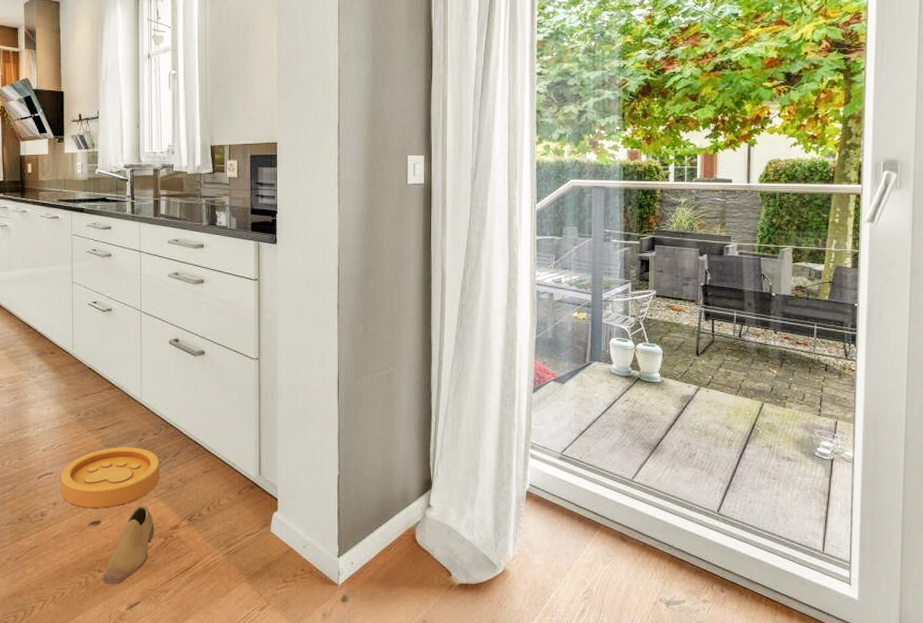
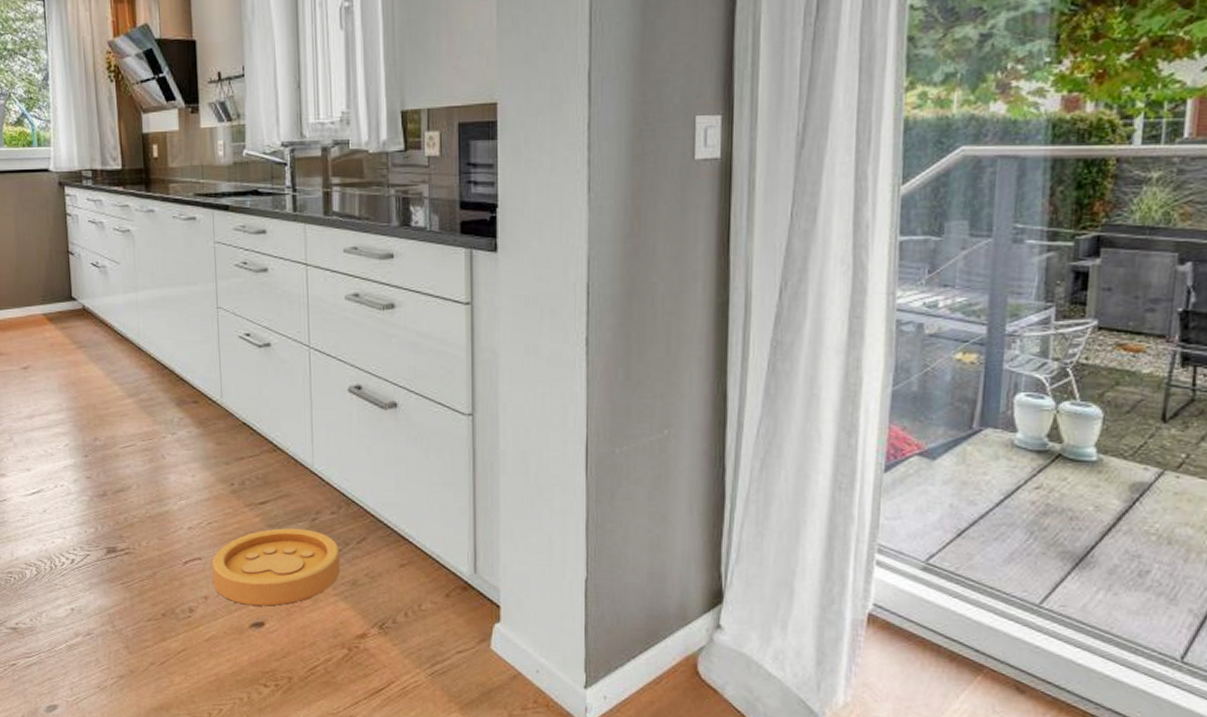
shoe: present [103,504,155,584] -> none [270,604,335,704]

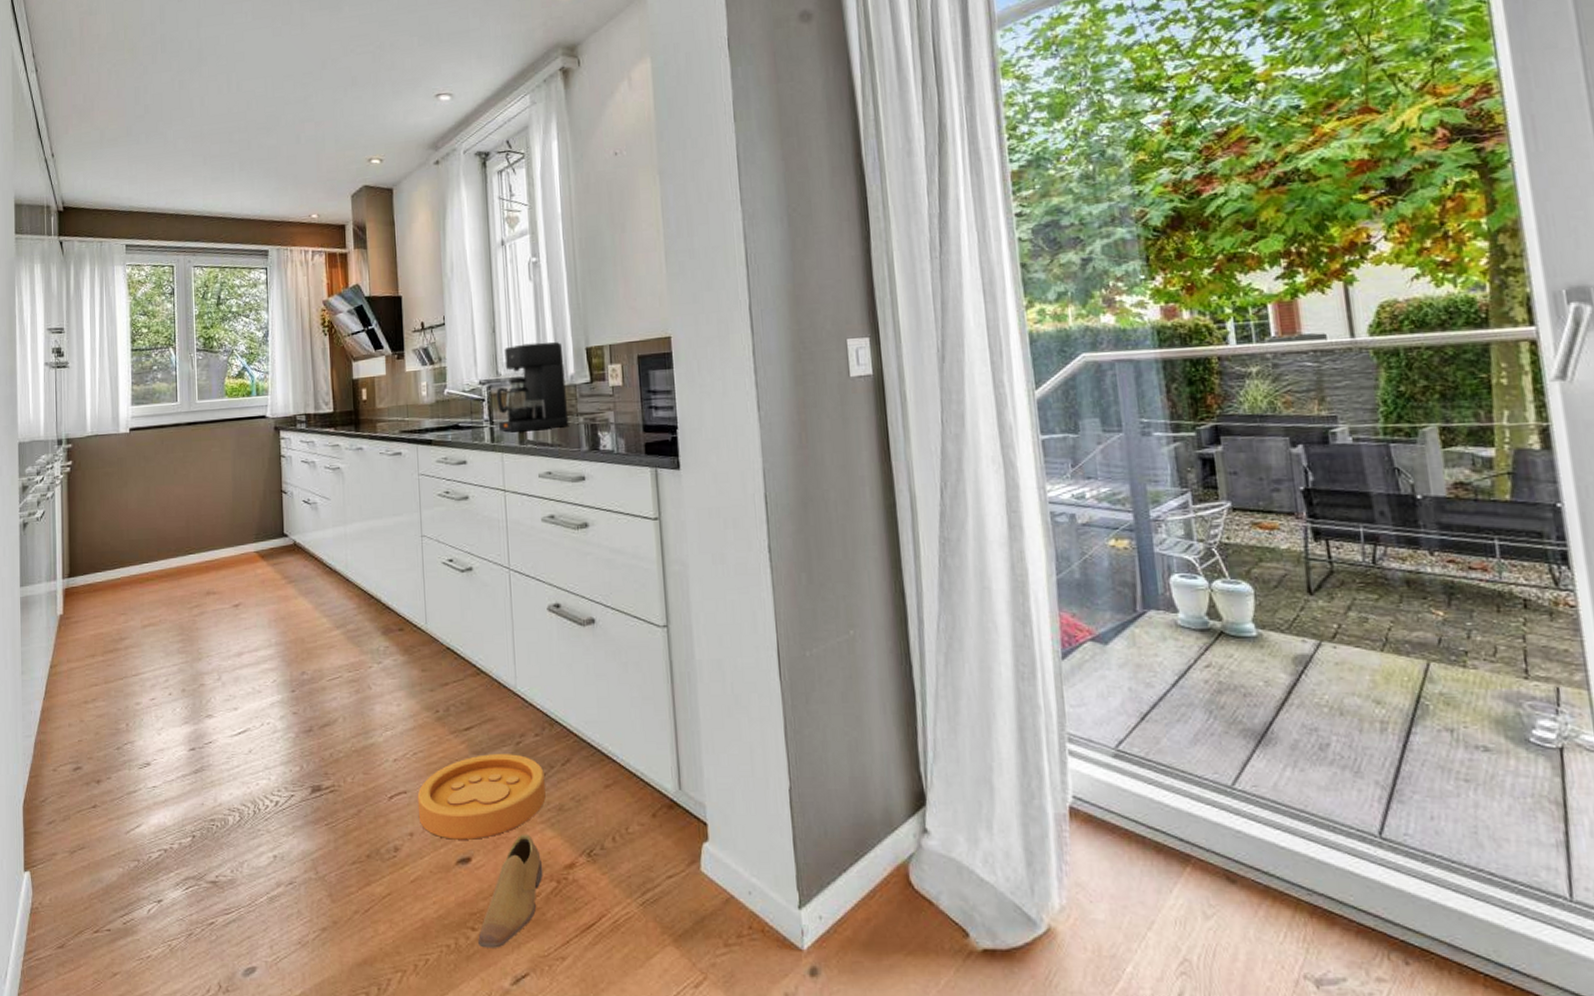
shoe: none [270,604,335,704] -> present [478,834,543,948]
coffee maker: none [300,102,379,202] -> present [496,342,569,432]

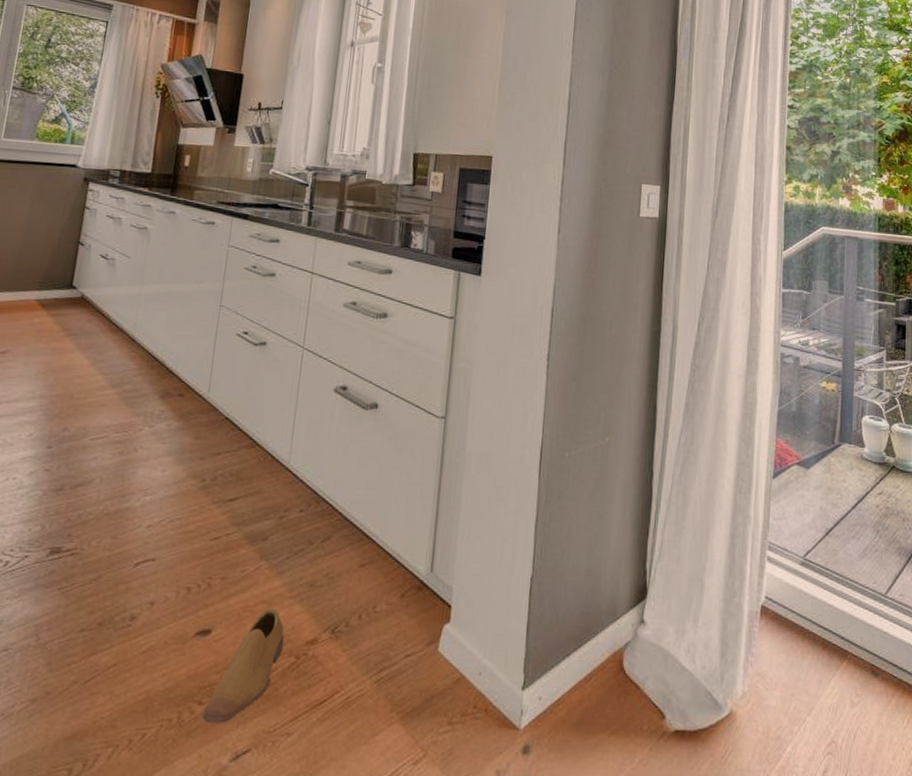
pet bowl: present [417,754,546,840] -> none [163,526,303,612]
coffee maker: present [496,342,569,432] -> none [317,139,391,222]

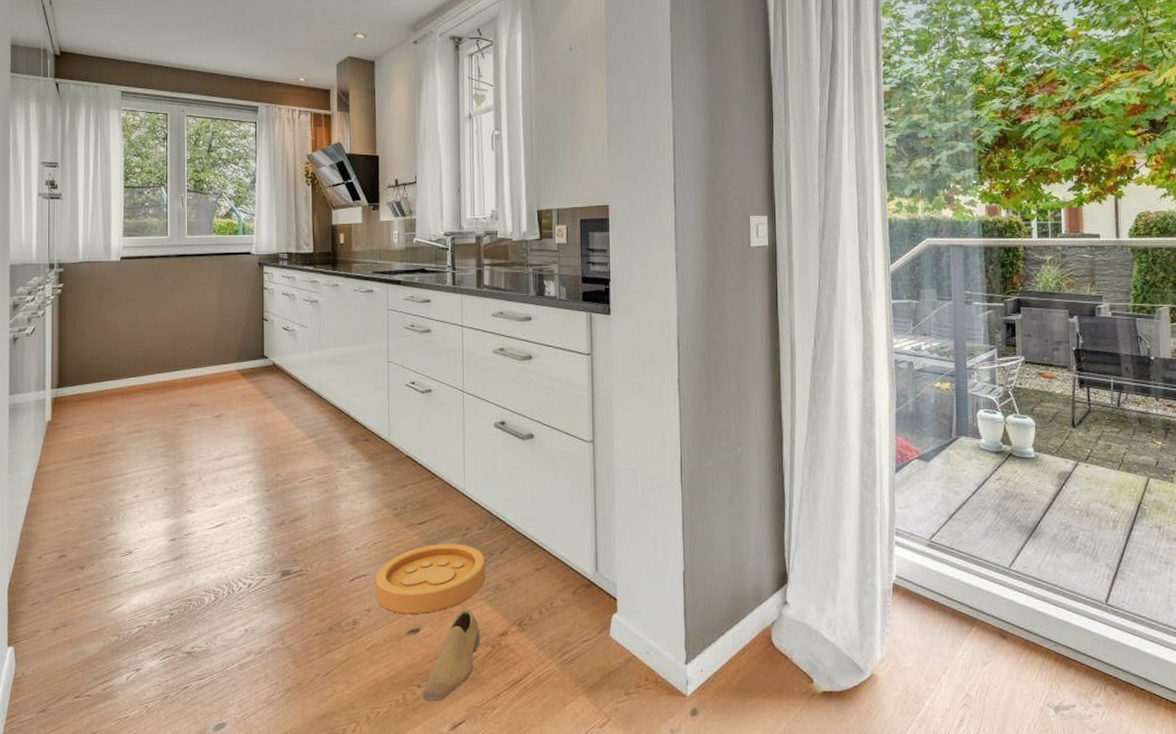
pet bowl: none [163,526,303,612] -> present [375,544,485,614]

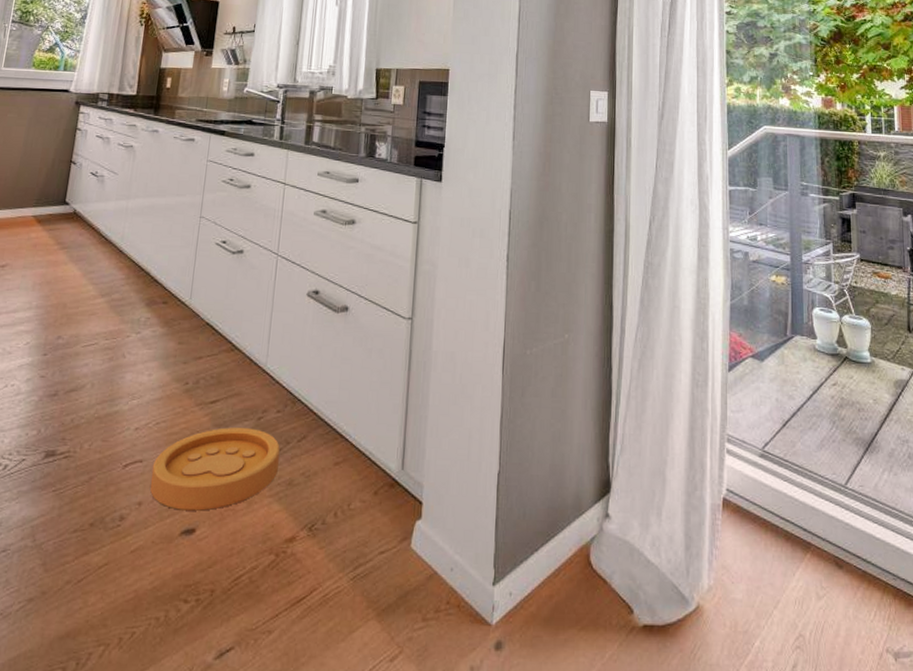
shoe: present [423,609,481,701] -> none [188,507,265,621]

